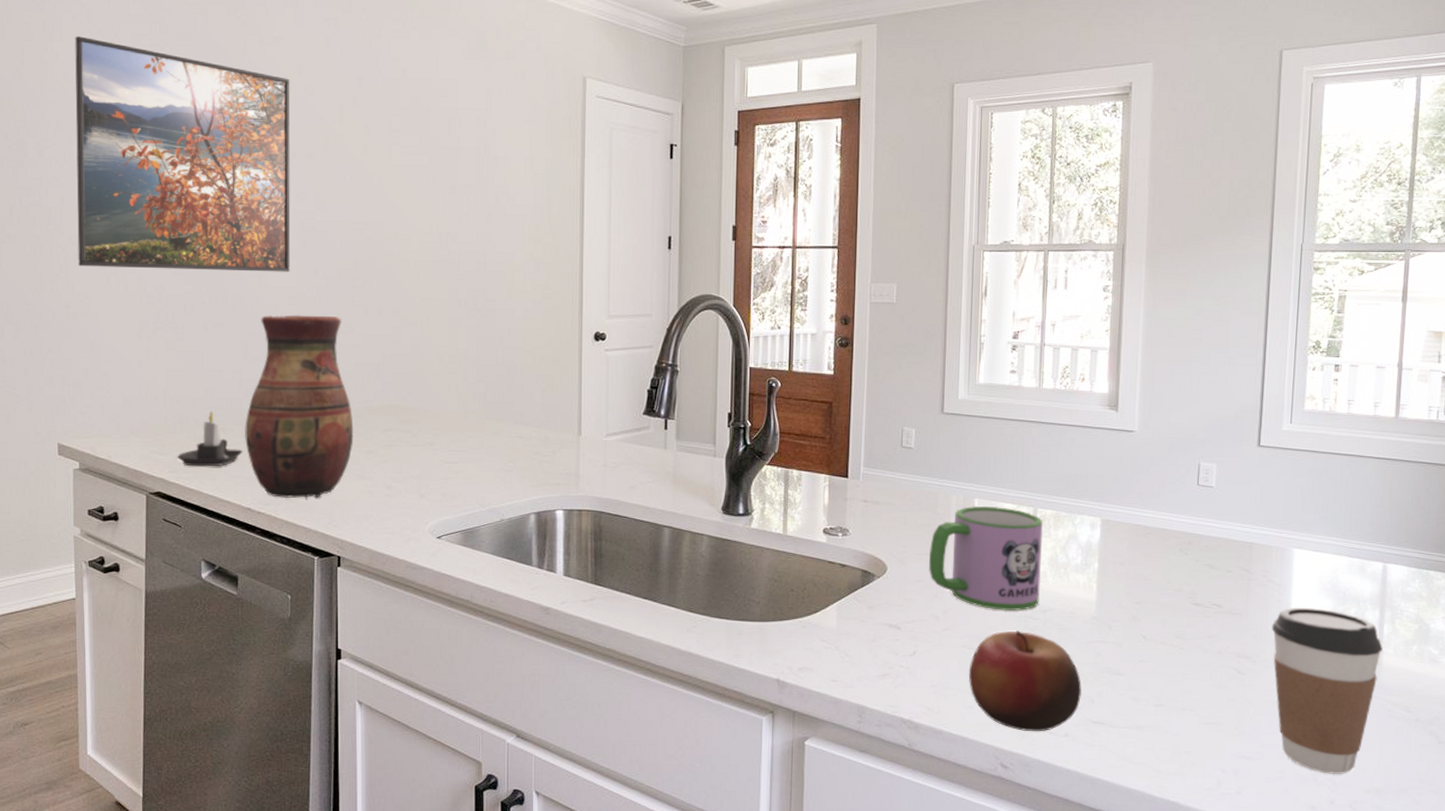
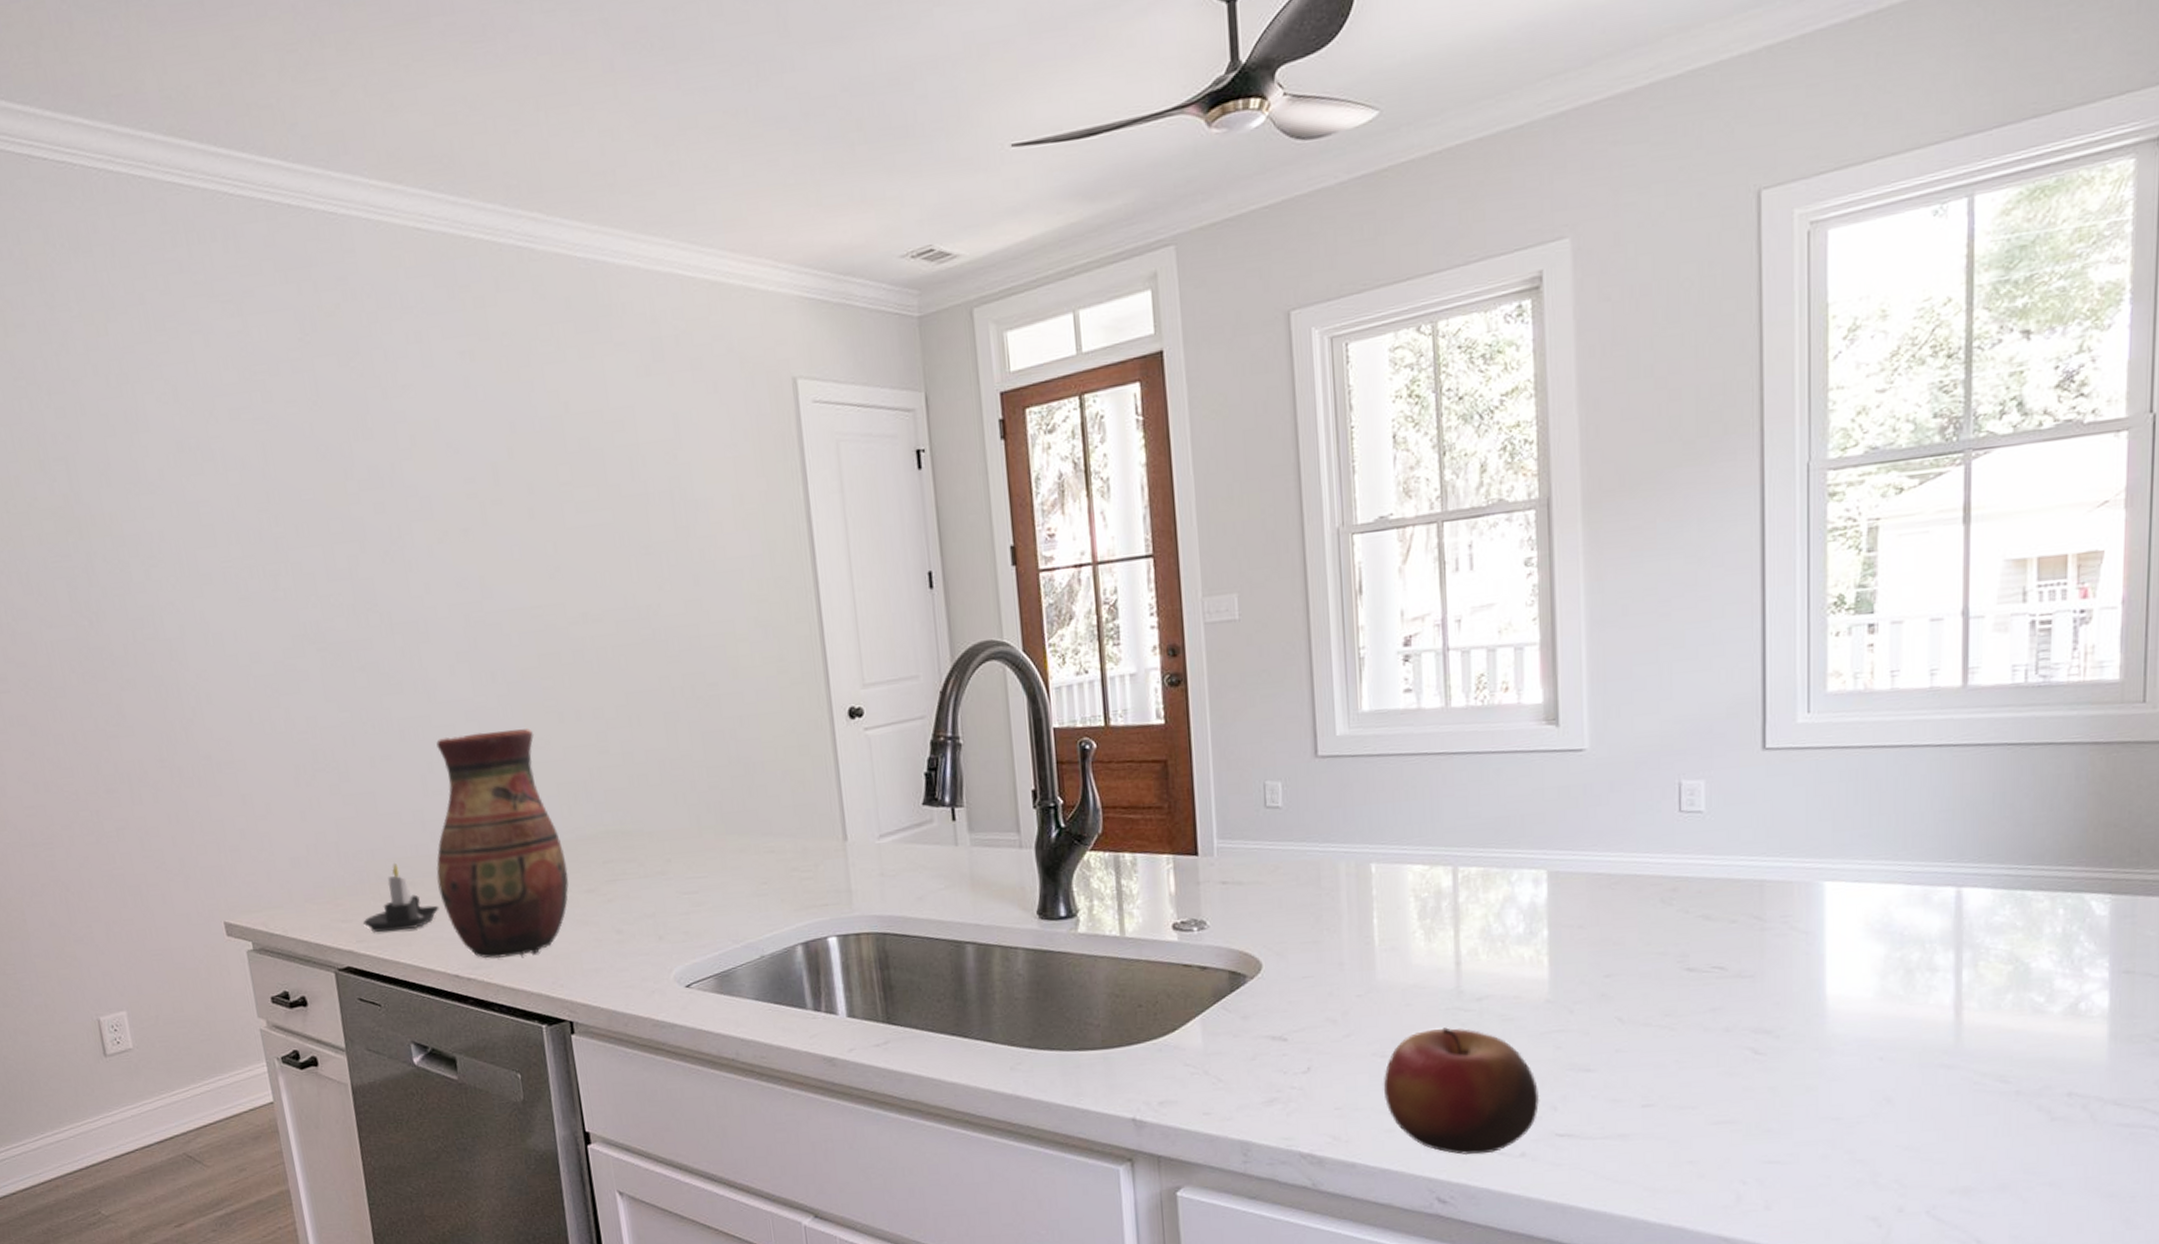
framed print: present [75,36,291,272] -> none [163,421,462,707]
mug: present [928,505,1043,612] -> none [1316,870,1472,1004]
coffee cup: present [1271,607,1383,775] -> none [1799,957,1962,1175]

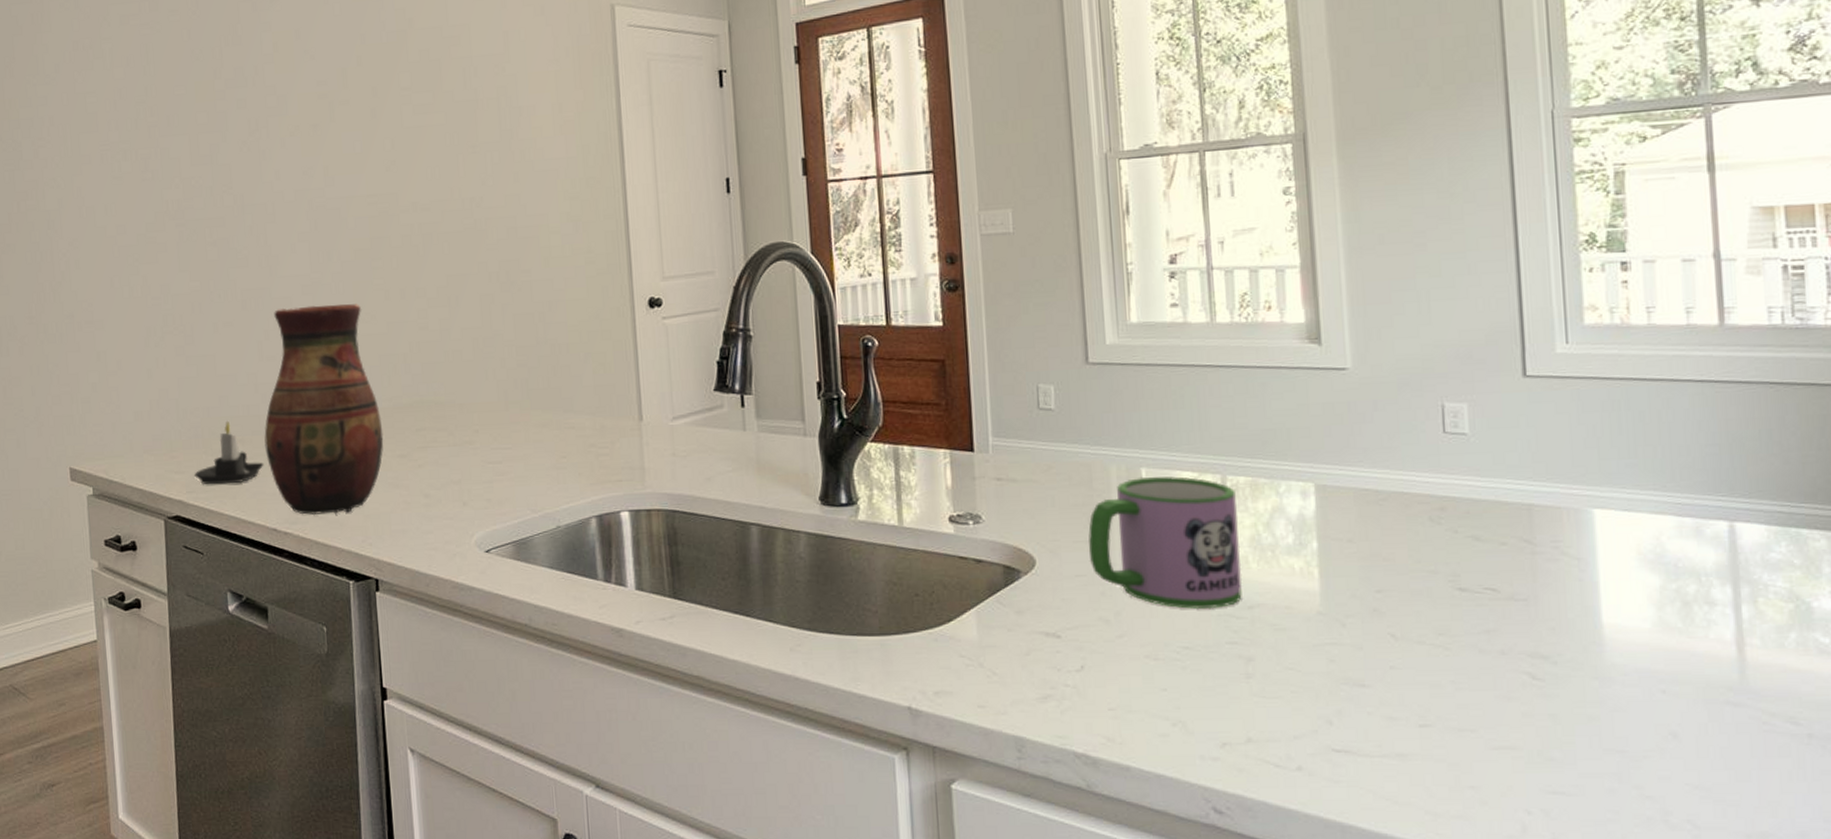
mug: none [1316,870,1472,1004] -> present [1088,476,1243,609]
apple: present [1383,1027,1540,1156] -> none [1156,634,1315,766]

